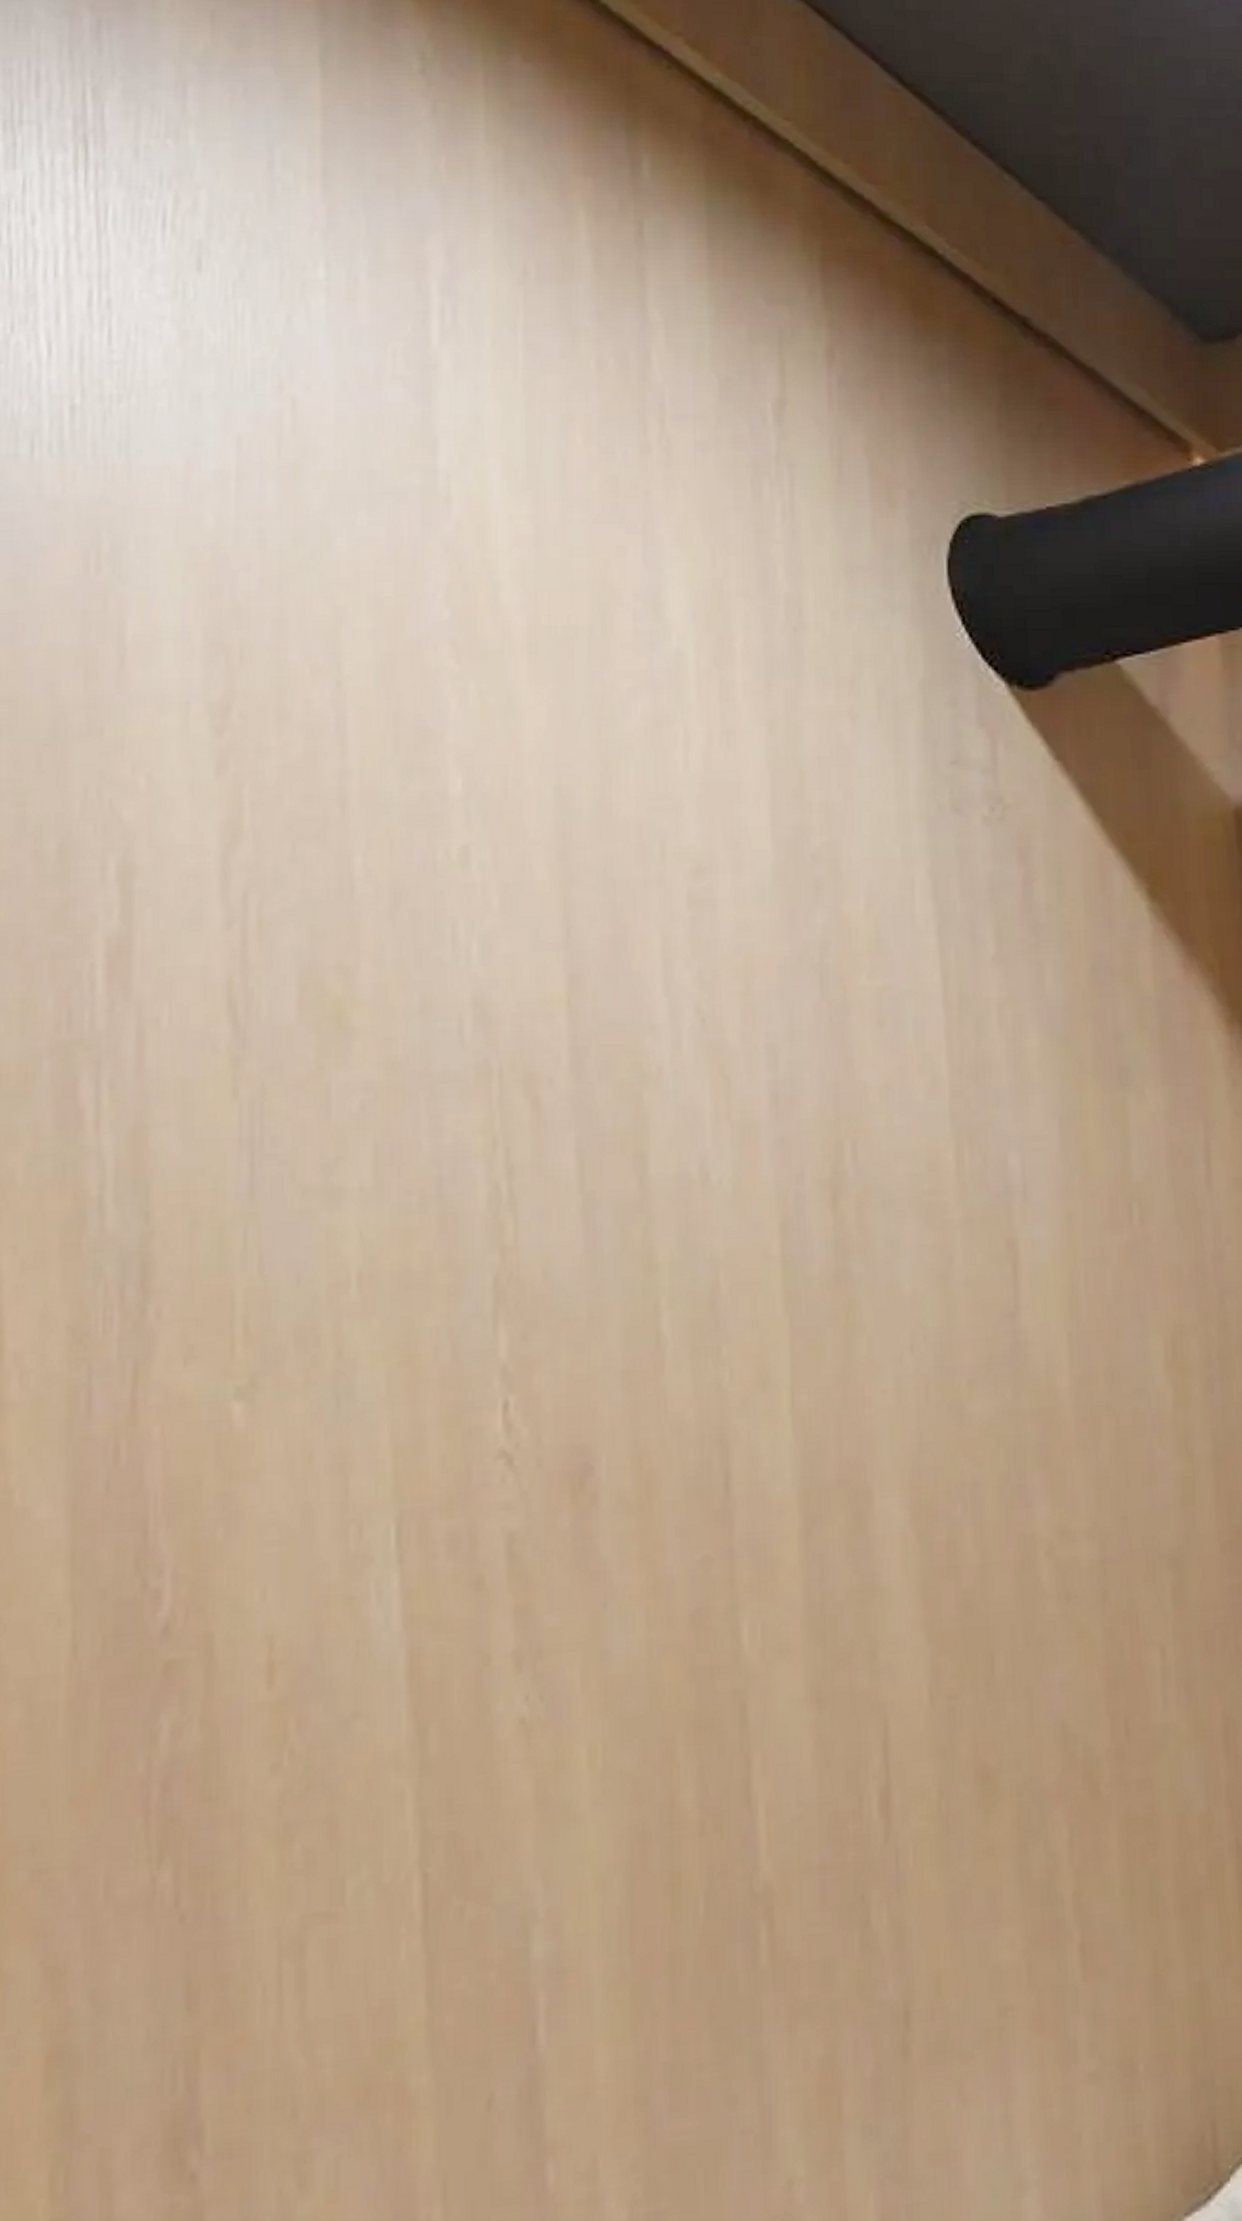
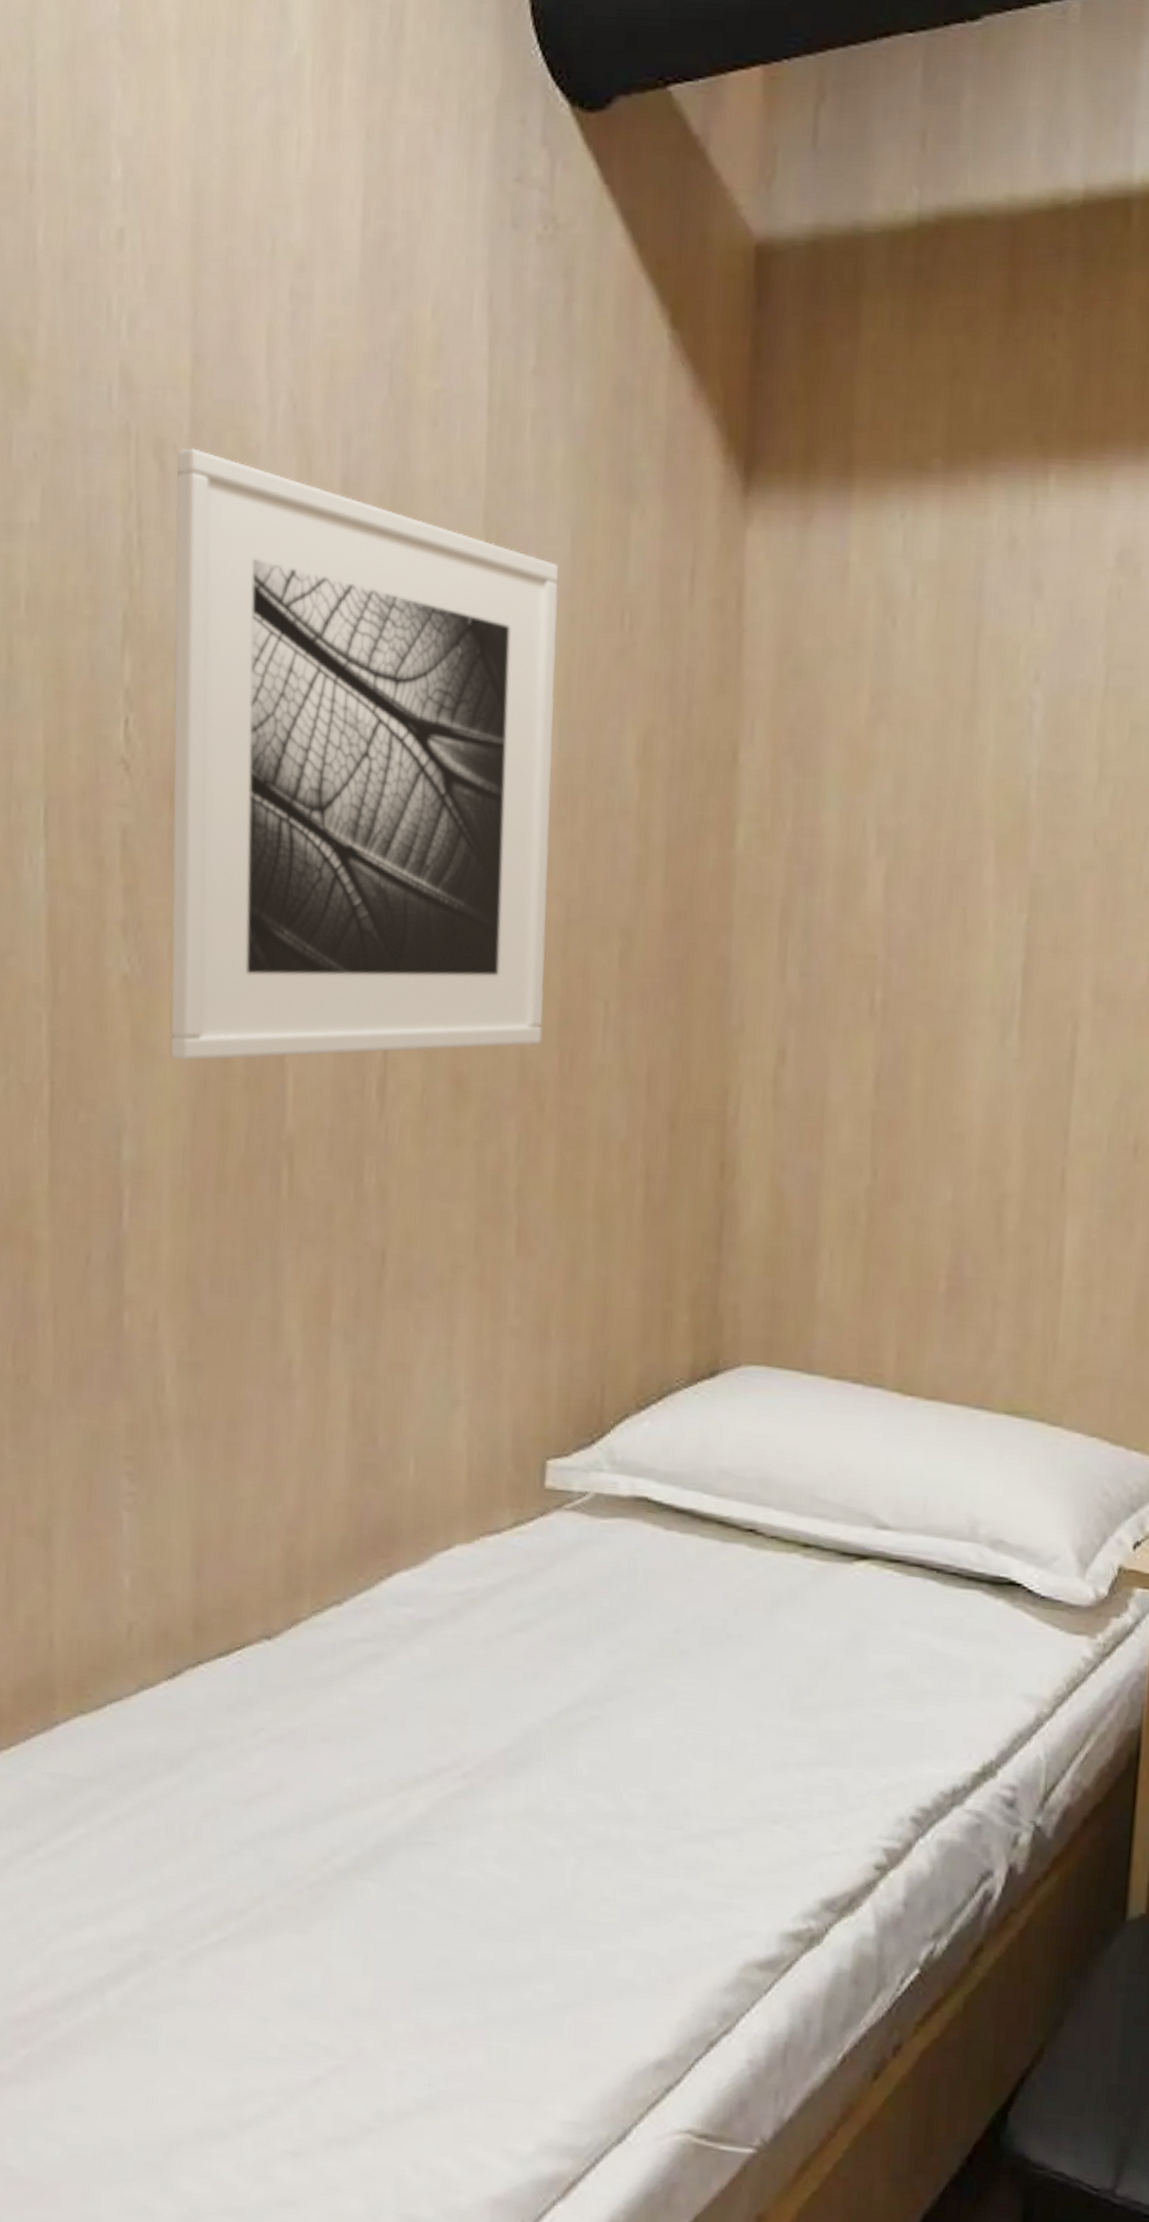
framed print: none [554,1079,1087,1815] -> present [170,448,559,1061]

